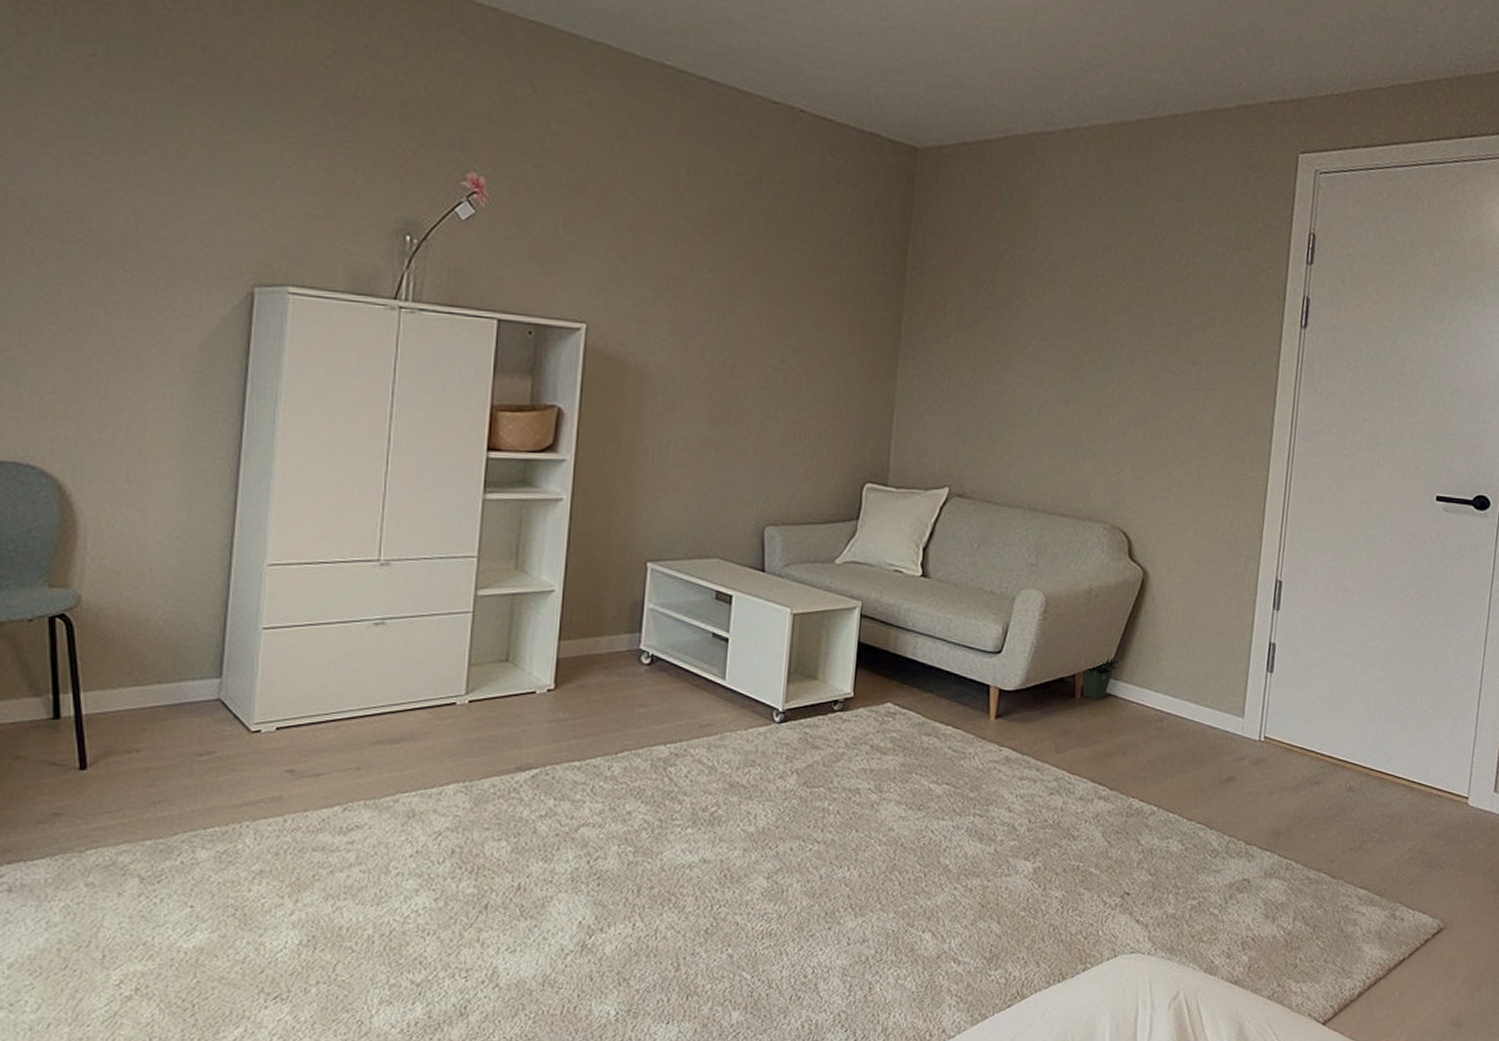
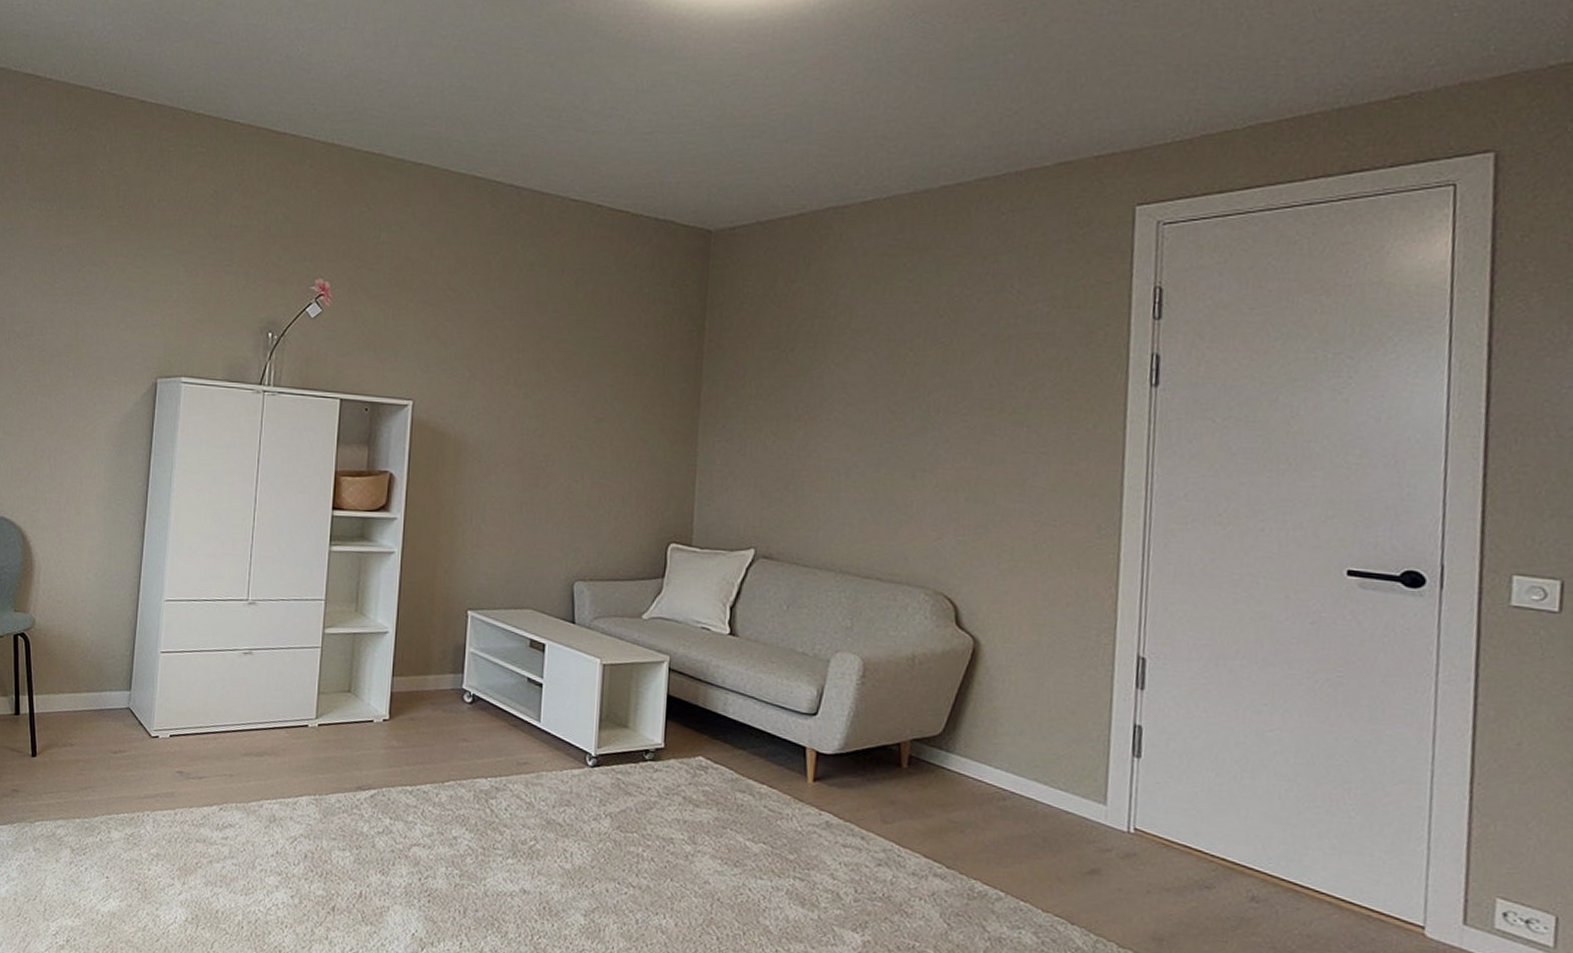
potted plant: present [1080,656,1119,700] -> none [906,726,950,772]

